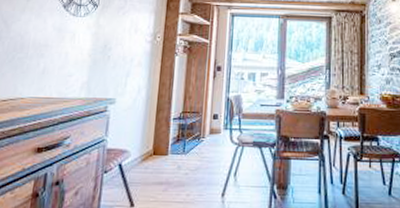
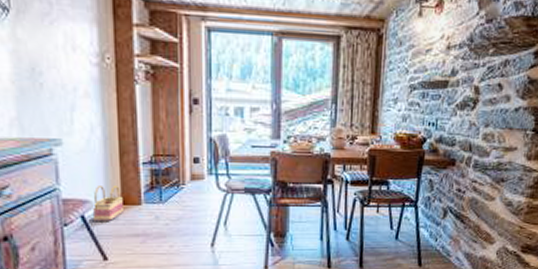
basket: none [128,137,154,170] -> present [93,184,123,222]

